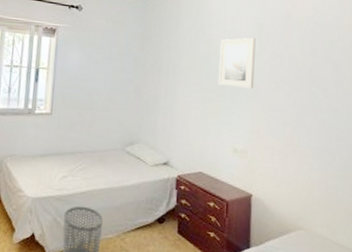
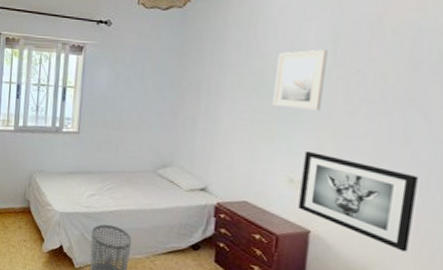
wall art: none [242,123,323,206] -> present [298,150,418,252]

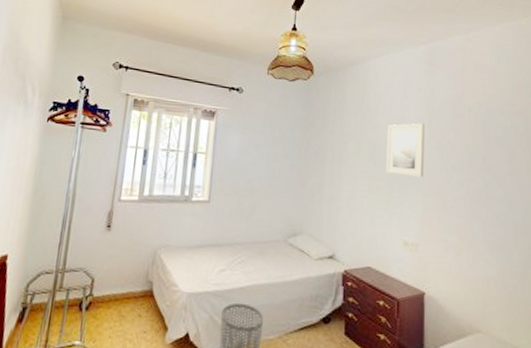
wall art: present [298,150,418,252] -> none [413,214,500,306]

